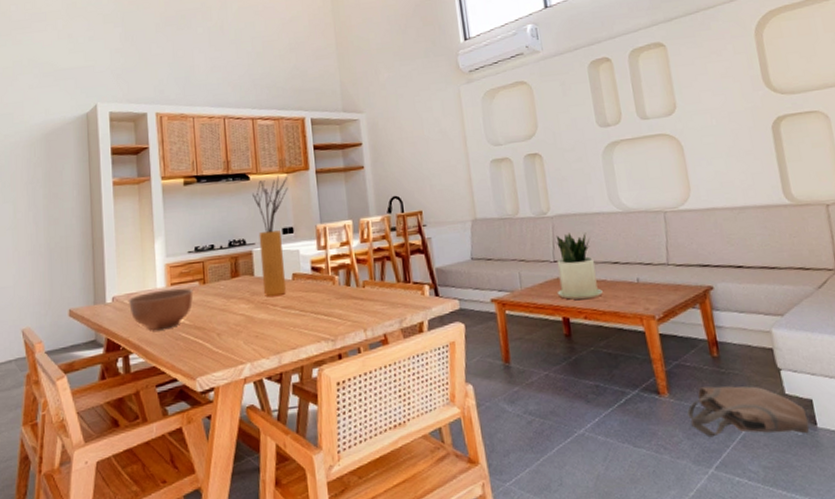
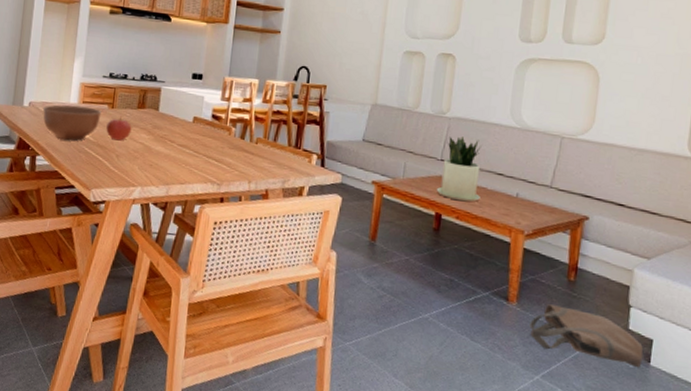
apple: none [201,290,229,318] -> present [106,116,132,141]
vase: present [252,176,288,298] -> none [164,23,206,135]

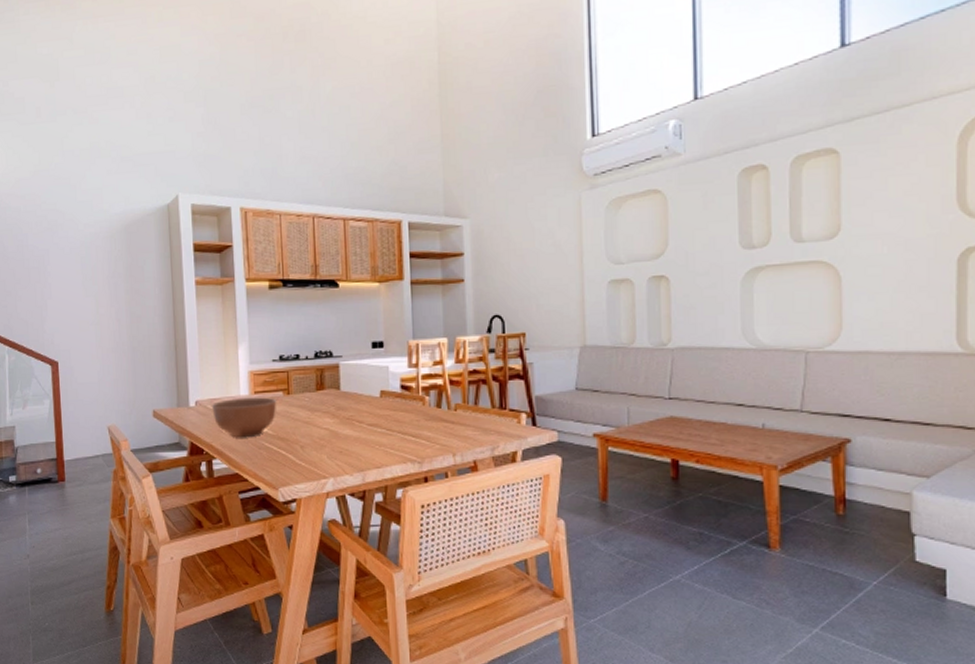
apple: present [106,116,132,141] -> none [285,402,313,430]
planter: present [436,136,482,203] -> none [668,368,721,442]
tote bag: present [529,304,644,369] -> none [799,545,937,604]

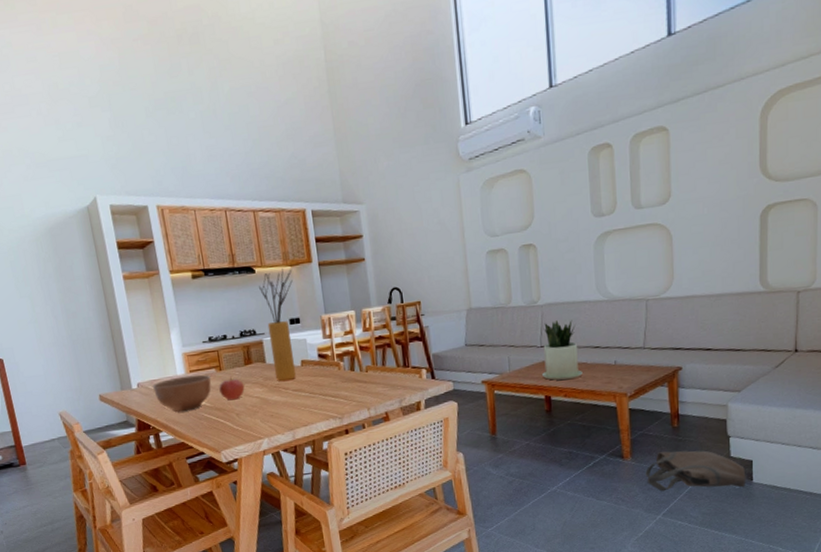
apple: none [285,402,313,430] -> present [219,376,245,401]
vase: none [341,285,380,414] -> present [259,269,297,382]
planter: none [668,368,721,442] -> present [541,320,583,381]
tote bag: none [799,545,937,604] -> present [645,450,746,492]

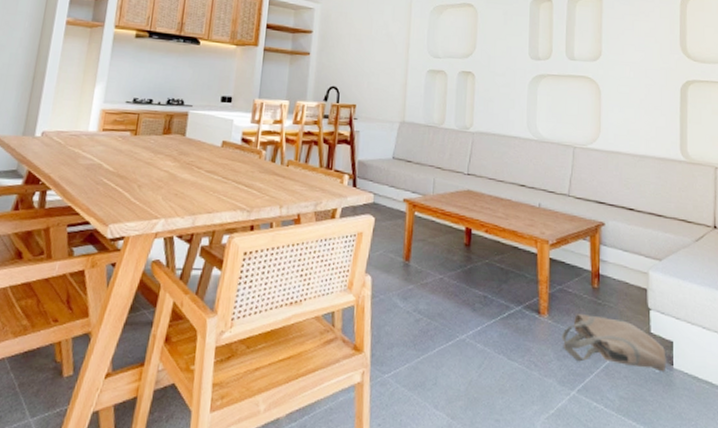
bowl: present [153,374,212,412] -> none [57,133,124,172]
apple: present [219,376,245,401] -> none [127,143,156,170]
vase: present [259,269,297,382] -> none [191,46,236,160]
planter: present [541,320,583,381] -> none [464,150,506,215]

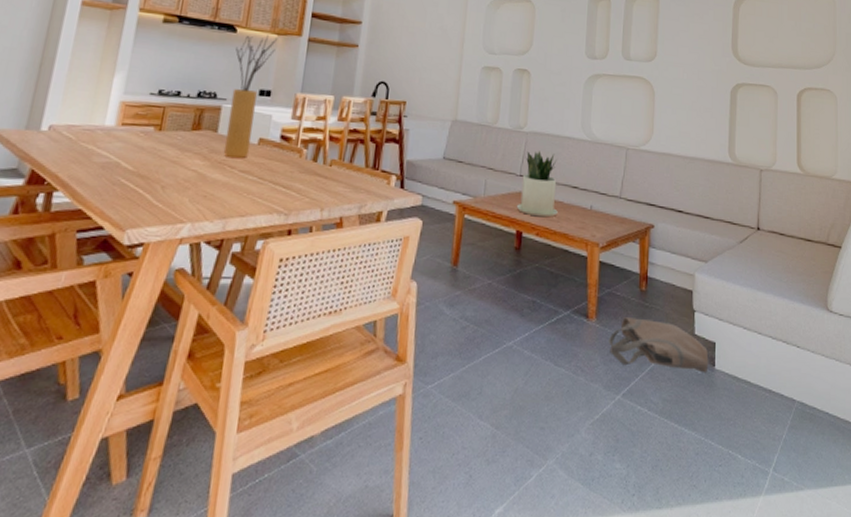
vase: none [191,46,236,160] -> present [223,35,277,159]
planter: none [464,150,506,215] -> present [516,151,558,218]

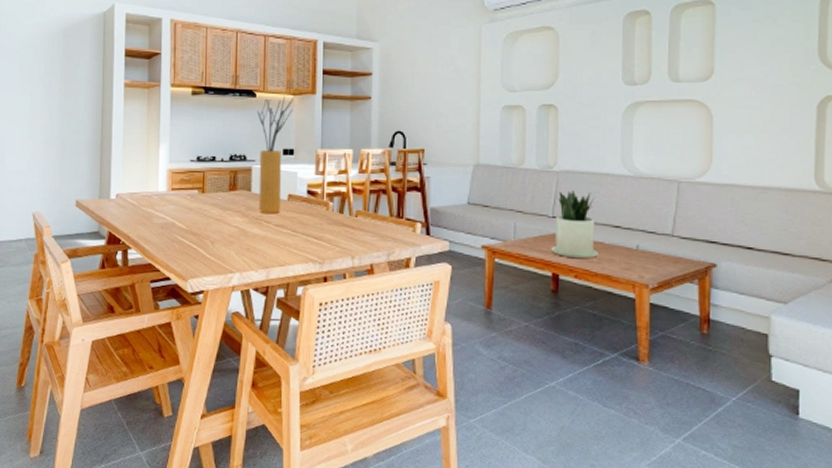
tote bag: present [609,317,709,374] -> none [665,361,791,422]

